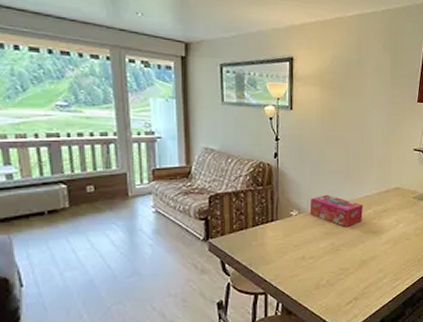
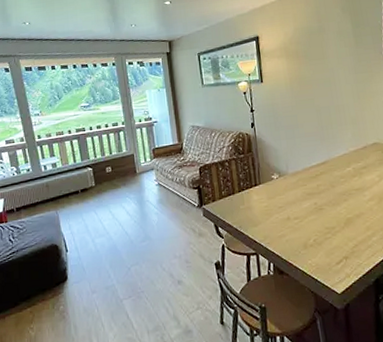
tissue box: present [309,194,364,227] -> none [289,156,343,186]

